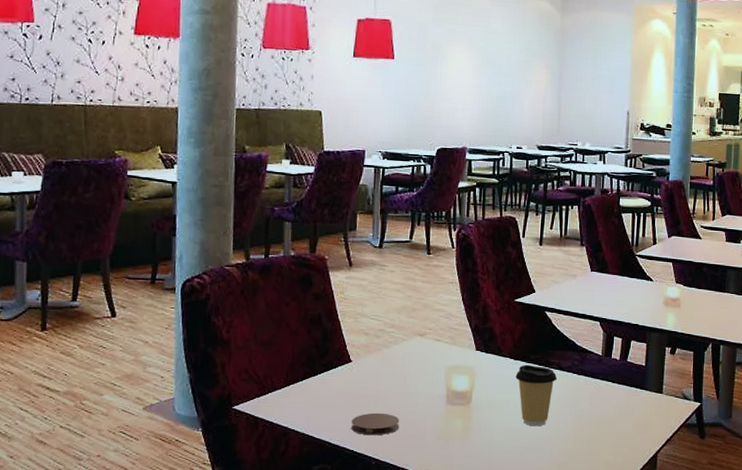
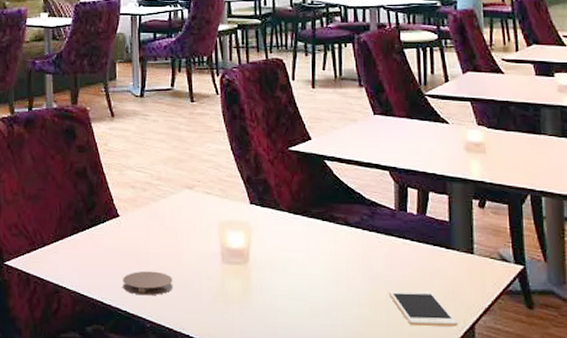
coffee cup: present [515,364,558,426] -> none [296,219,345,290]
cell phone: none [590,425,645,456] -> present [388,290,458,327]

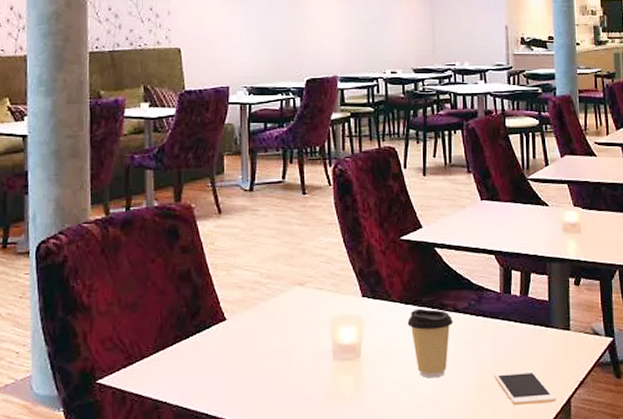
coaster: present [123,271,173,296] -> none [230,375,283,403]
coffee cup: none [296,219,345,290] -> present [407,308,454,378]

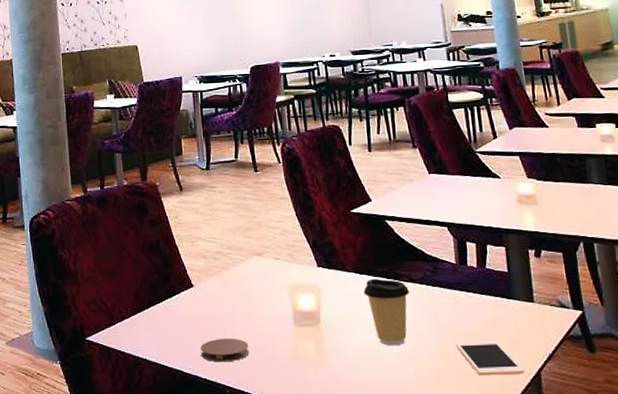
coaster: none [230,375,283,403] -> present [200,338,250,362]

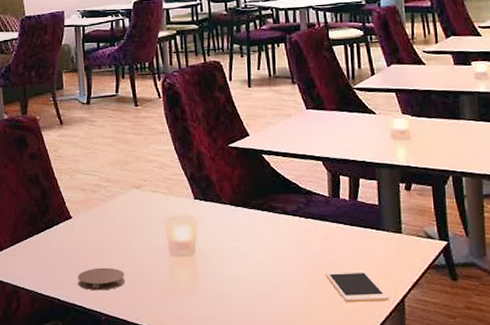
coffee cup: present [363,278,410,346] -> none [238,210,283,275]

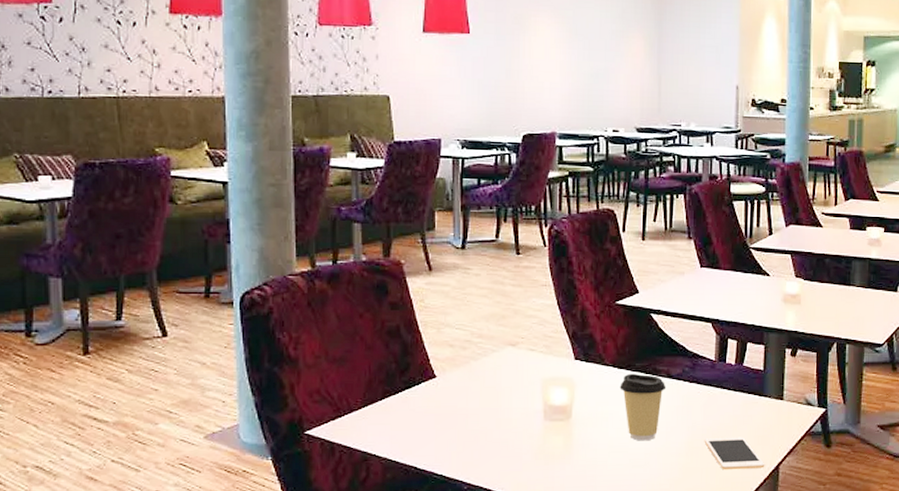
coaster: present [78,267,125,291] -> none [439,432,493,458]
coffee cup: none [238,210,283,275] -> present [620,373,667,441]

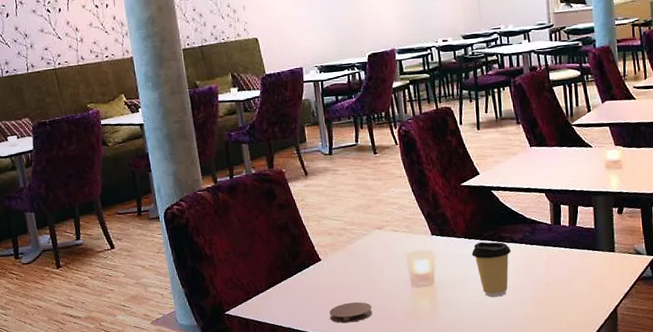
coaster: none [439,432,493,458] -> present [329,301,373,323]
cell phone: present [704,437,765,470] -> none [548,286,604,316]

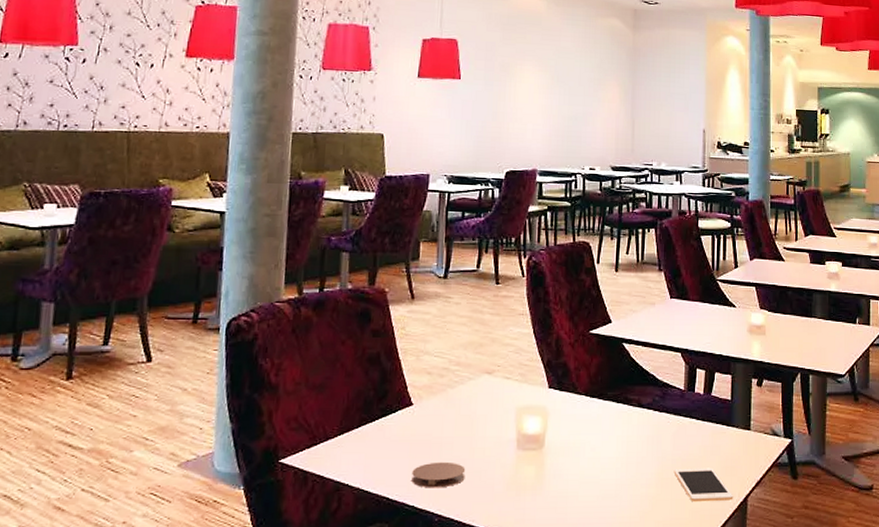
coffee cup: present [471,241,512,297] -> none [592,402,637,472]
cell phone: none [548,286,604,316] -> present [673,468,734,503]

